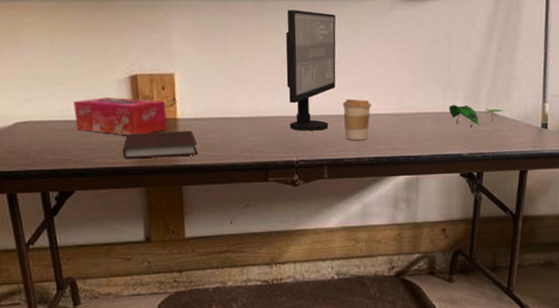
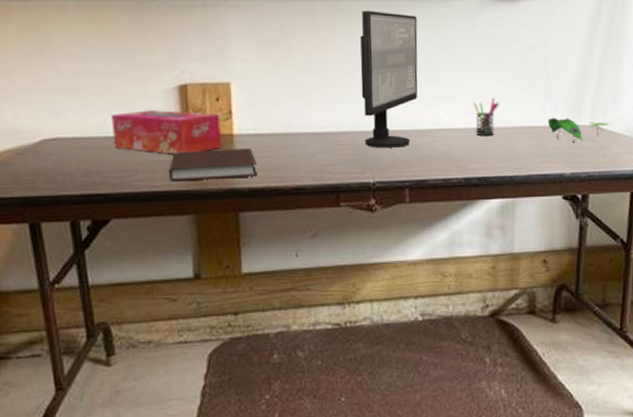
coffee cup: present [343,98,372,140] -> none [426,111,460,158]
pen holder: none [383,86,407,121] -> present [473,97,499,137]

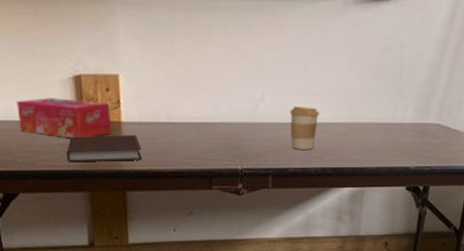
computer monitor: present [360,11,418,148] -> none [233,9,286,139]
coffee cup: none [426,111,460,158] -> present [290,106,320,150]
pen holder: present [473,97,499,137] -> none [332,94,356,131]
plant: present [547,117,610,143] -> none [398,115,454,140]

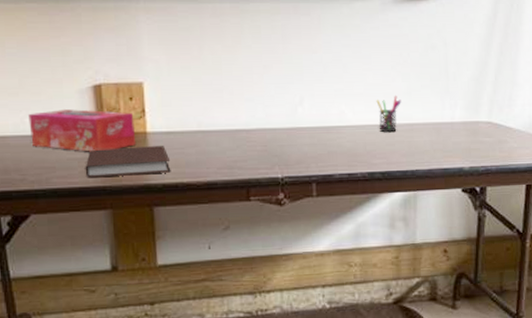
coffee cup: present [290,106,320,150] -> none [331,108,364,154]
pen holder: none [332,94,356,131] -> present [376,95,401,133]

